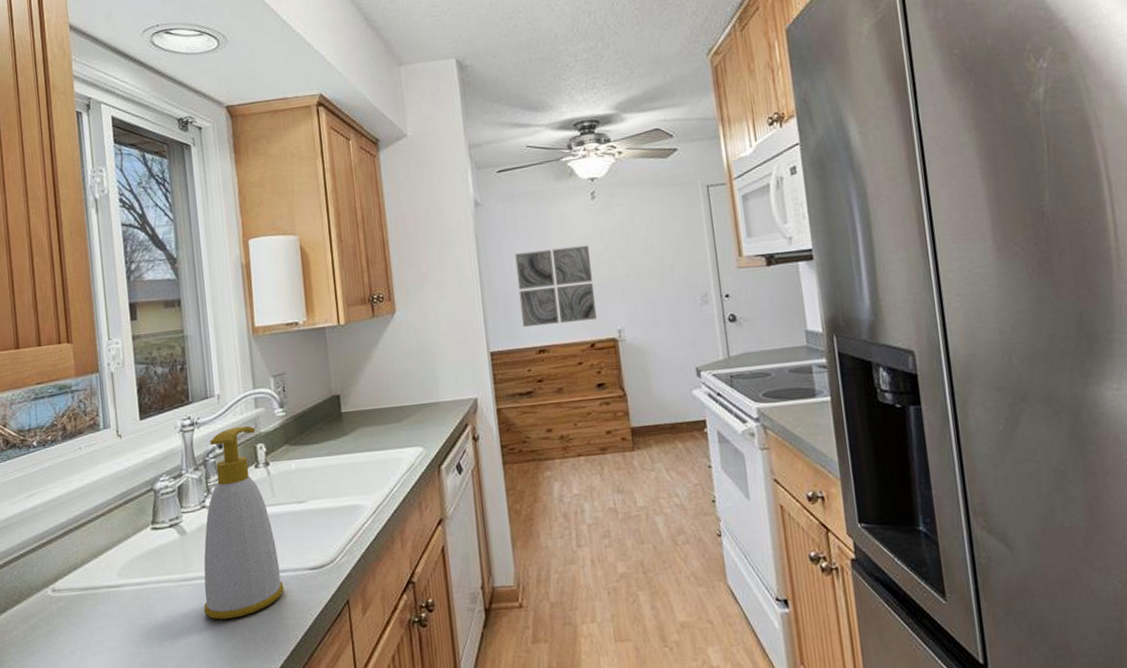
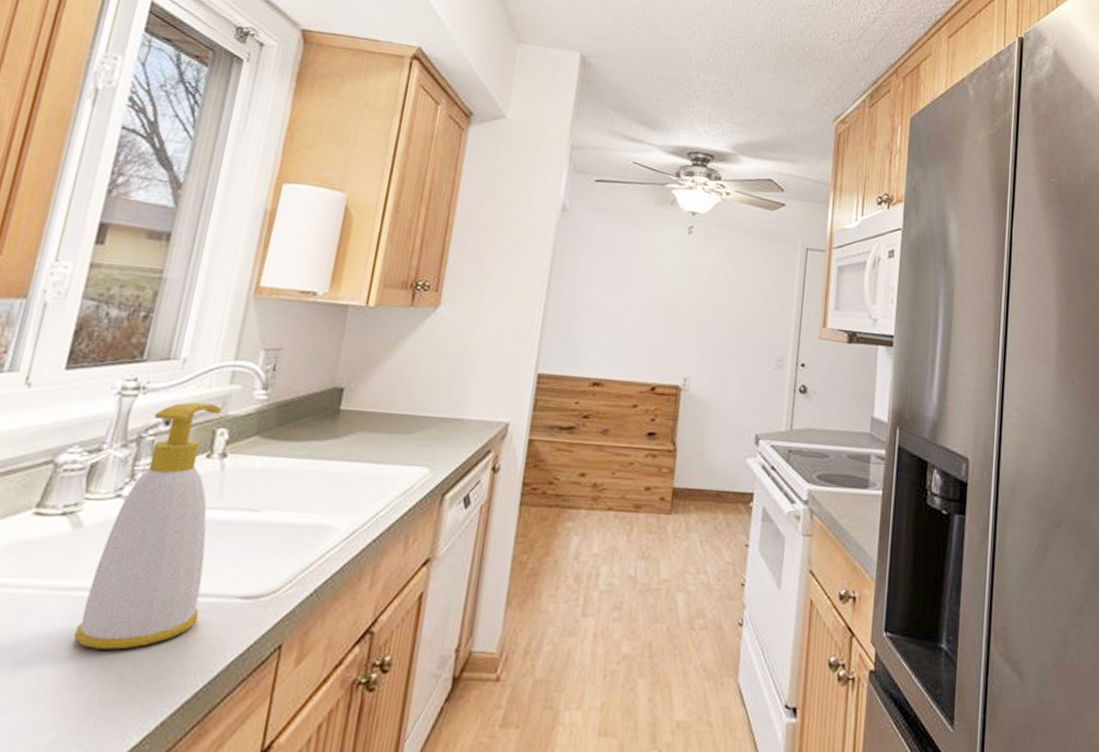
wall art: present [515,245,596,327] -> none [581,271,674,361]

